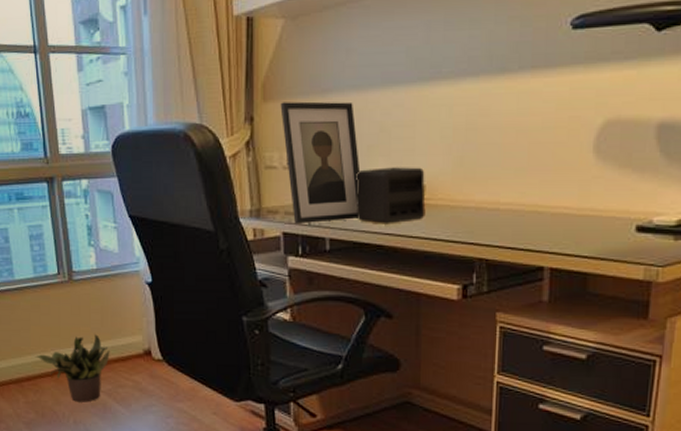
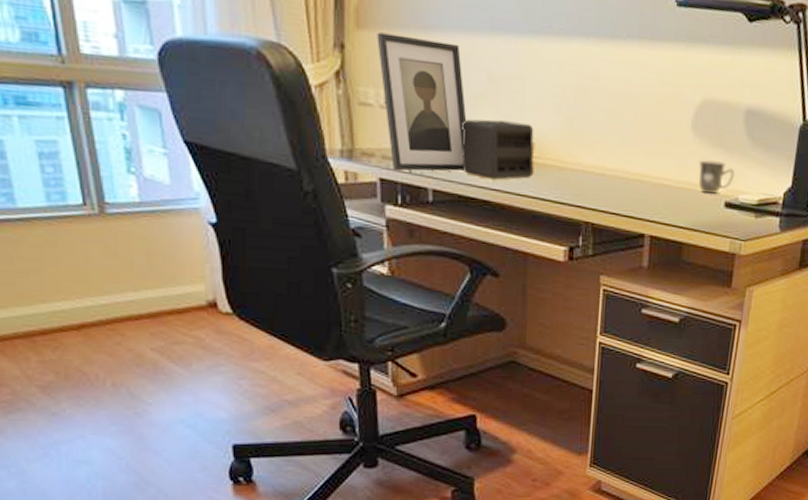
potted plant: present [35,334,110,402] -> none [52,281,161,362]
mug: none [602,183,647,220] -> present [698,160,735,194]

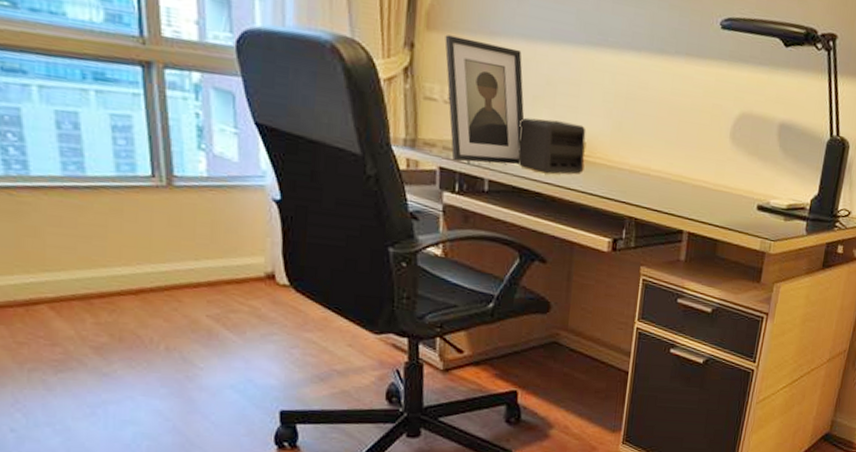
mug: present [698,160,735,194] -> none [734,166,768,197]

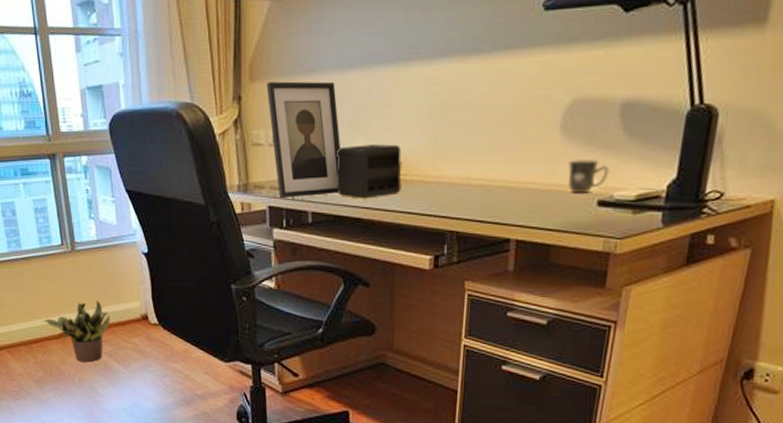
potted plant: none [112,251,220,327] -> present [42,300,110,363]
mug: none [734,166,768,197] -> present [567,160,609,195]

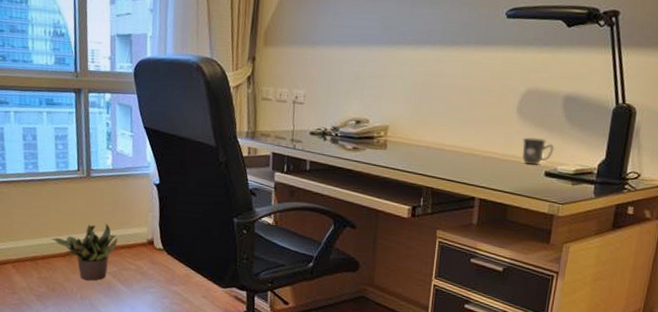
picture frame: present [266,81,341,199] -> none [278,48,339,148]
desk organizer: present [336,144,402,199] -> none [333,108,389,154]

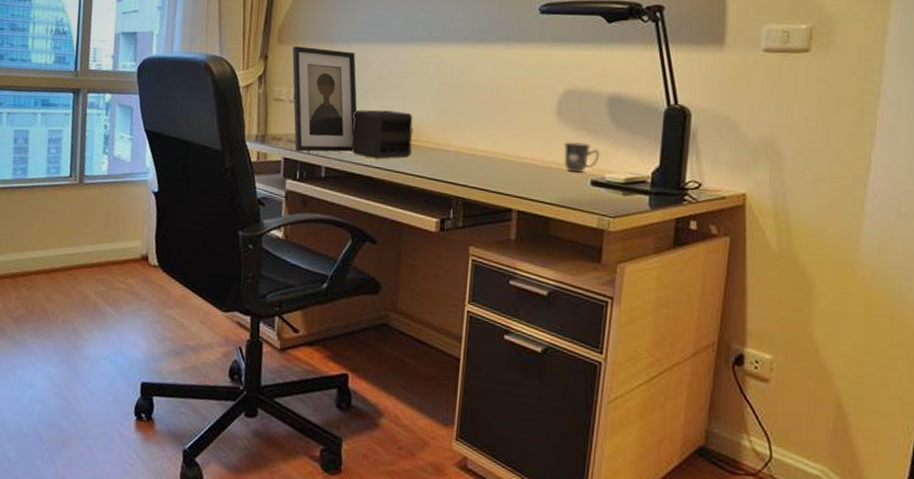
potted plant: present [50,224,118,281] -> none [34,236,109,302]
picture frame: none [278,48,339,148] -> present [292,46,358,153]
desk organizer: none [333,108,389,154] -> present [351,109,413,160]

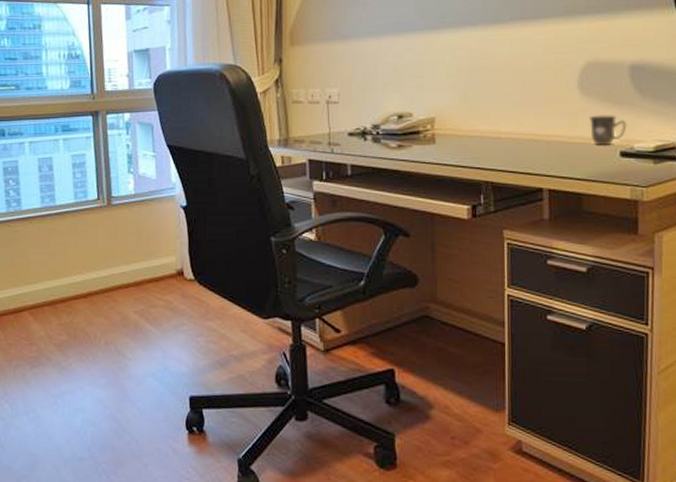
picture frame: present [292,46,358,153] -> none [306,46,377,152]
desk organizer: present [351,109,413,160] -> none [374,101,436,152]

